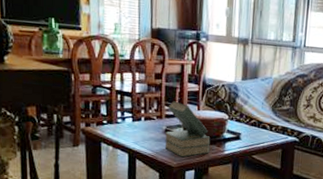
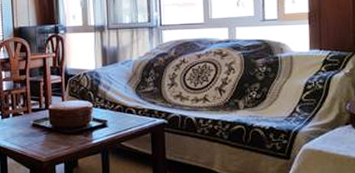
book: present [164,101,211,158] -> none [32,94,77,151]

